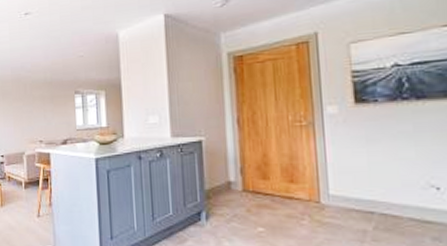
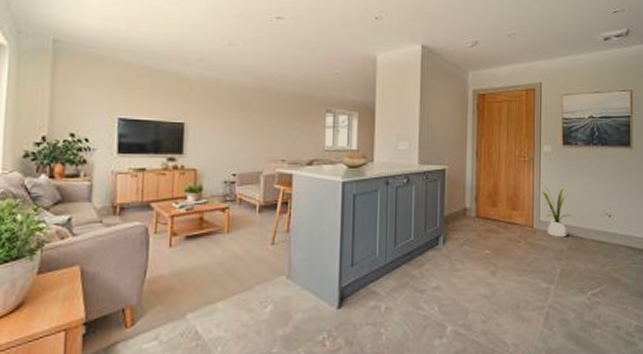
house plant: none [322,149,379,215] -> present [538,182,574,237]

